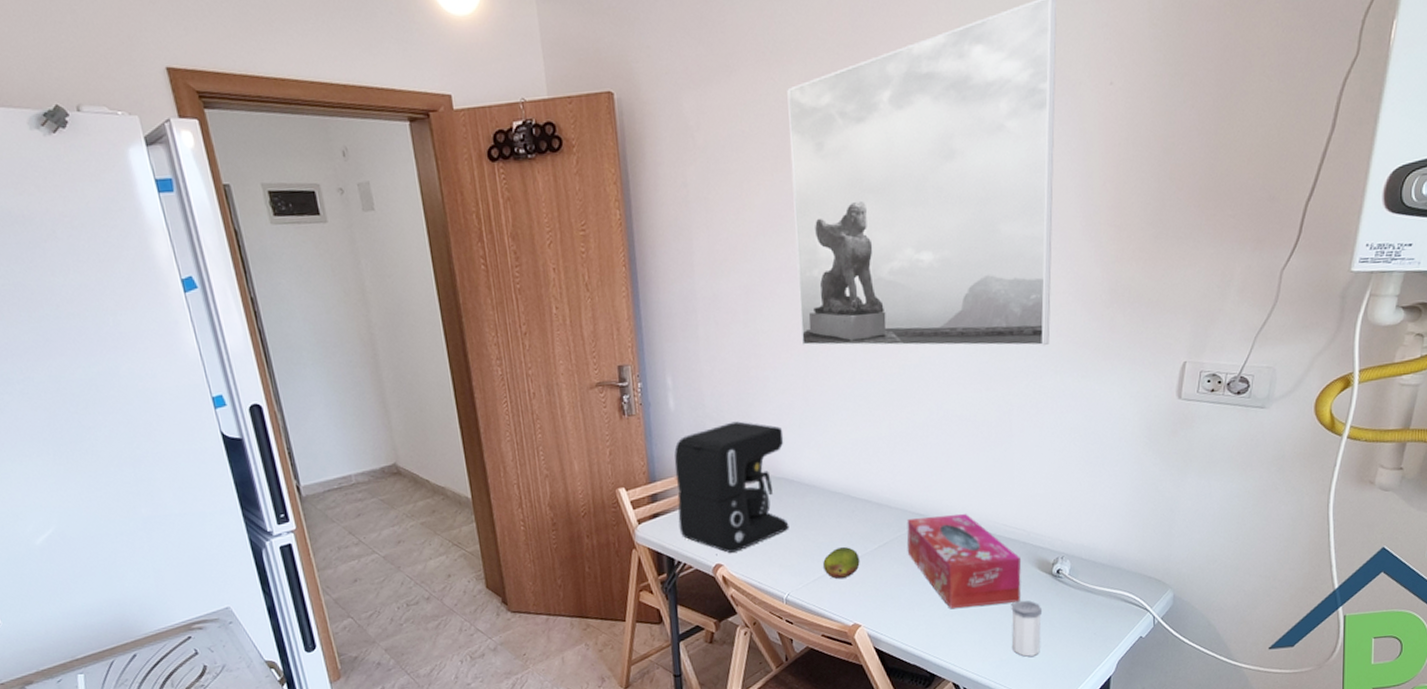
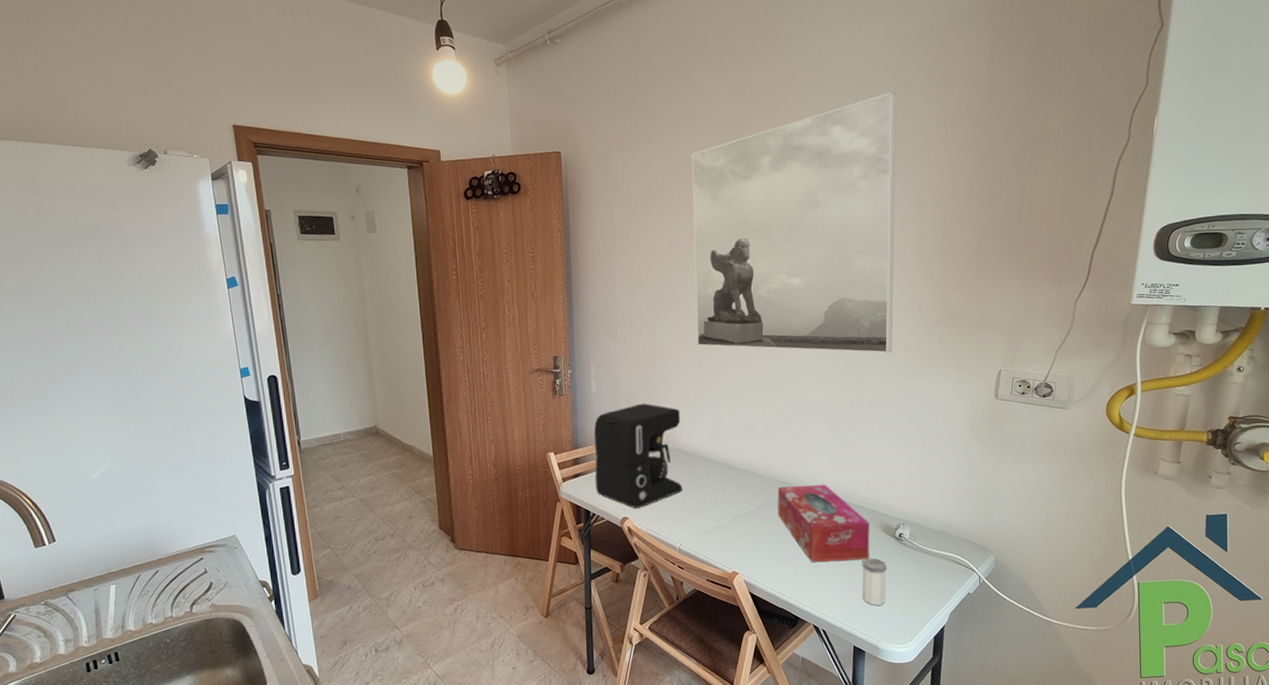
fruit: present [823,546,860,579] -> none [709,507,739,534]

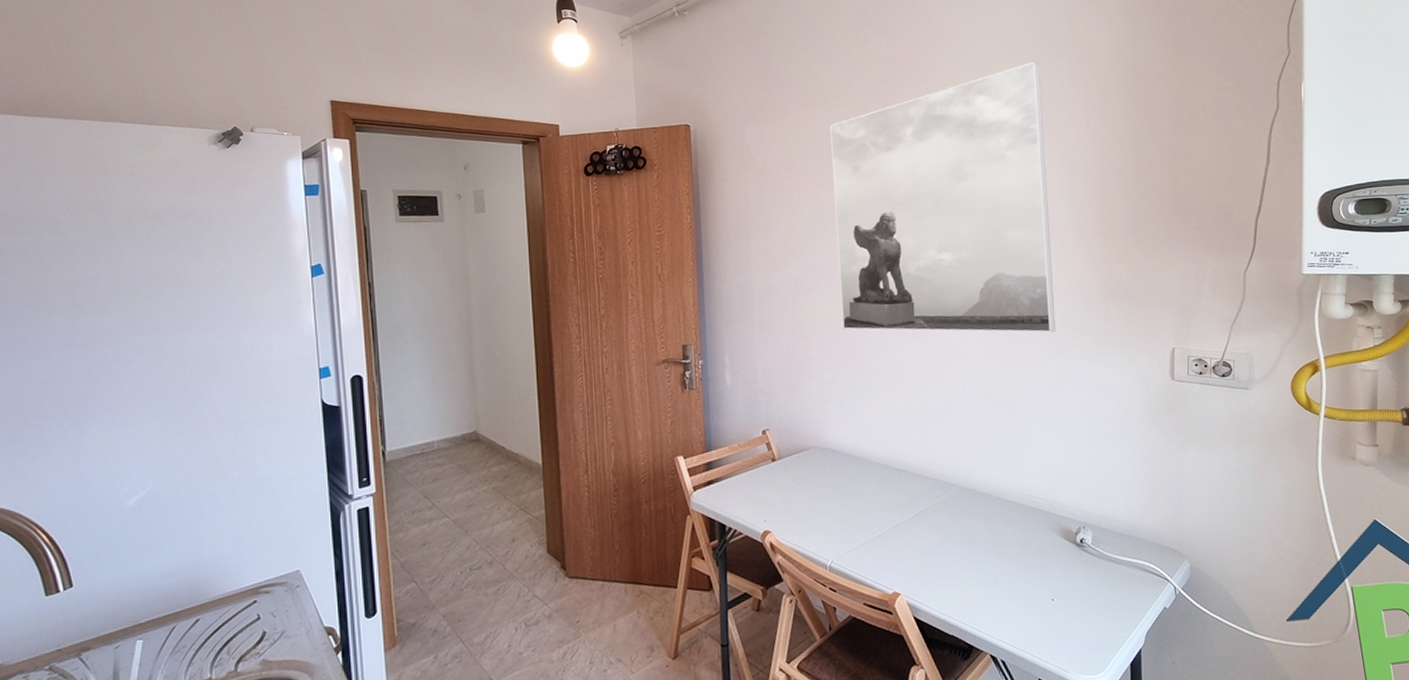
coffee maker: present [593,403,683,508] -> none [729,396,833,520]
tissue box: present [777,484,870,562] -> none [939,483,1049,577]
salt shaker: present [862,558,887,606] -> none [1040,569,1072,628]

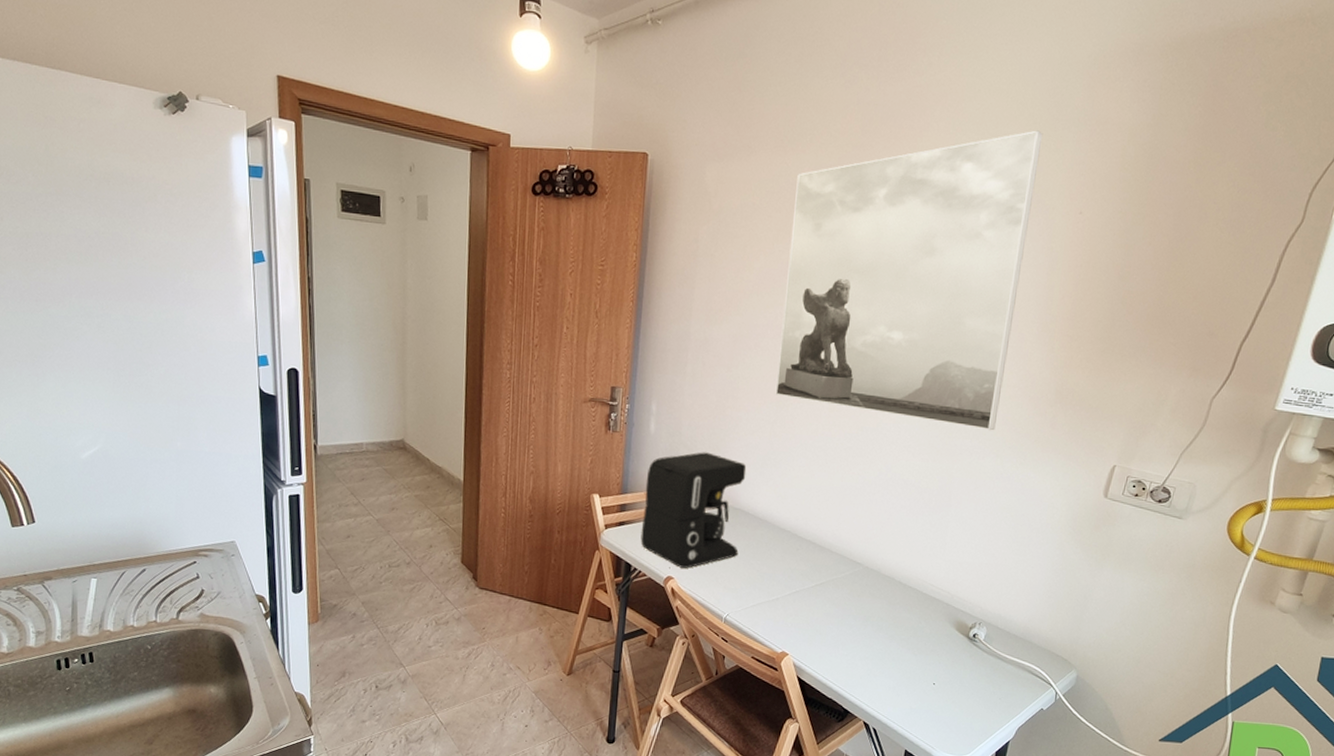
coffee maker: none [729,396,833,520] -> present [640,452,747,568]

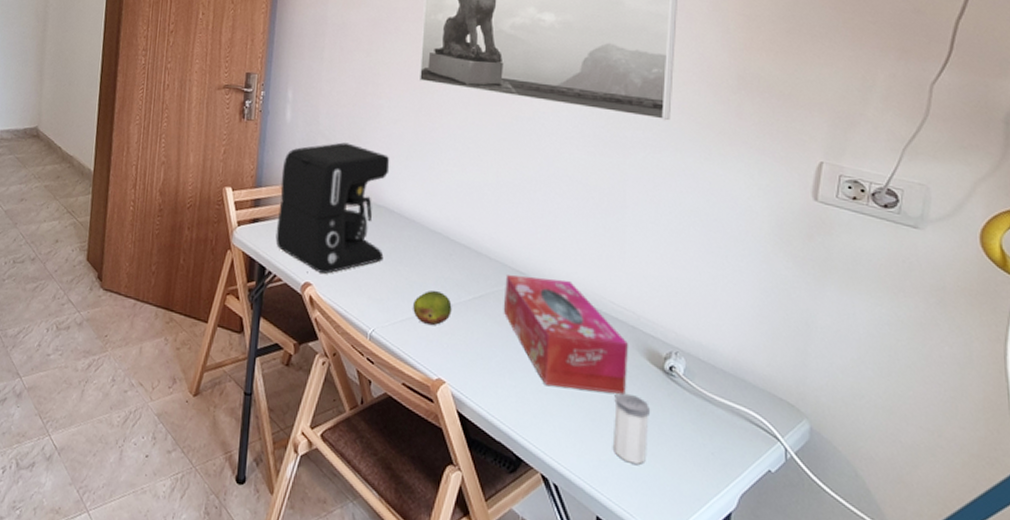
fruit: none [763,579,797,609] -> present [413,290,452,326]
tissue box: none [841,565,942,657] -> present [504,275,628,394]
salt shaker: none [923,656,954,710] -> present [614,392,650,464]

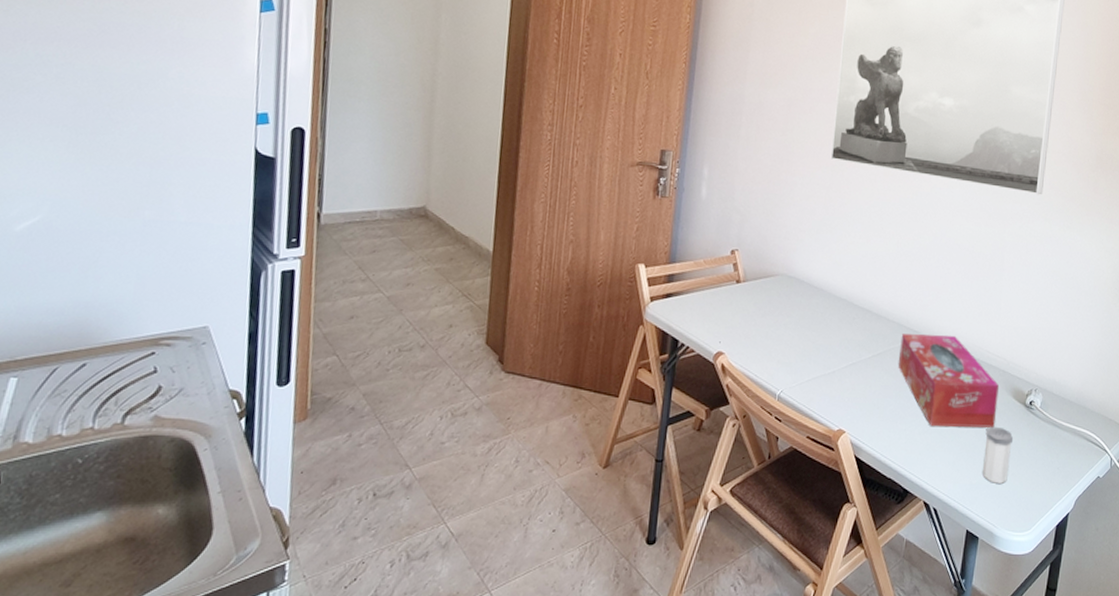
coffee maker: present [275,142,390,274] -> none [689,218,802,342]
fruit: present [413,290,452,326] -> none [819,351,854,383]

